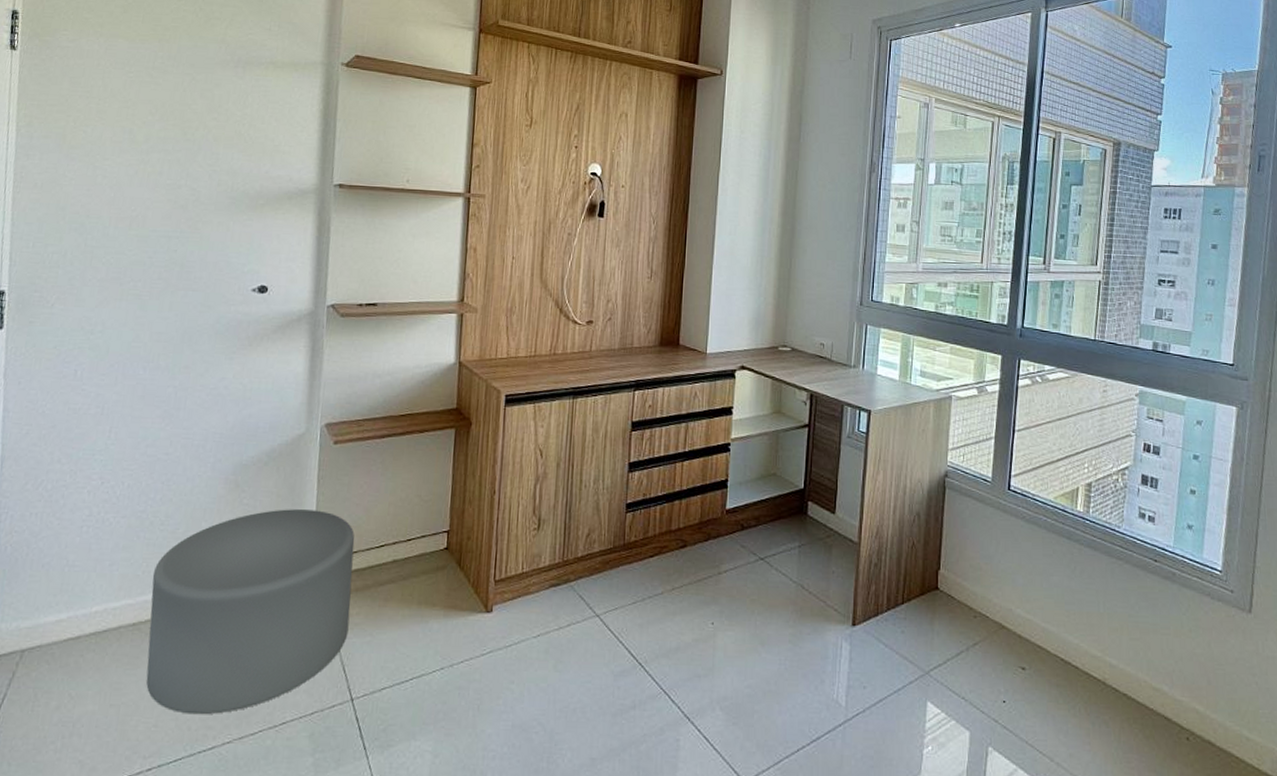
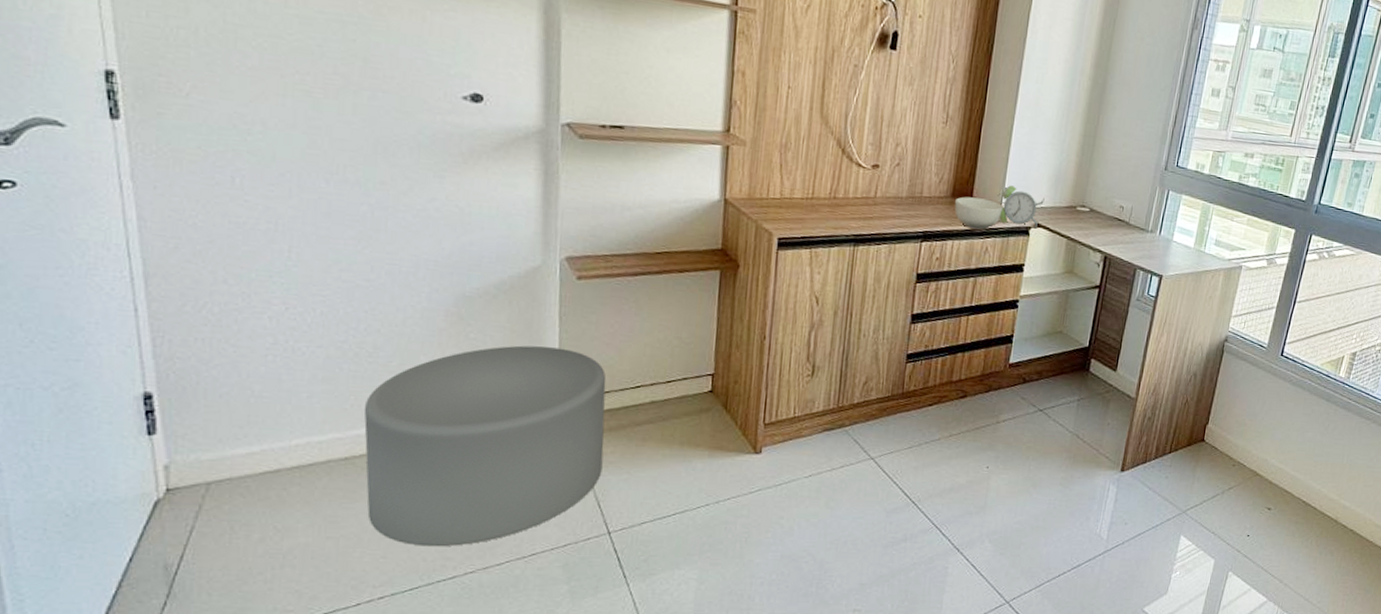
bowl: none [663,344,708,377] -> present [954,196,1003,231]
alarm clock: none [700,331,747,371] -> present [994,185,1045,229]

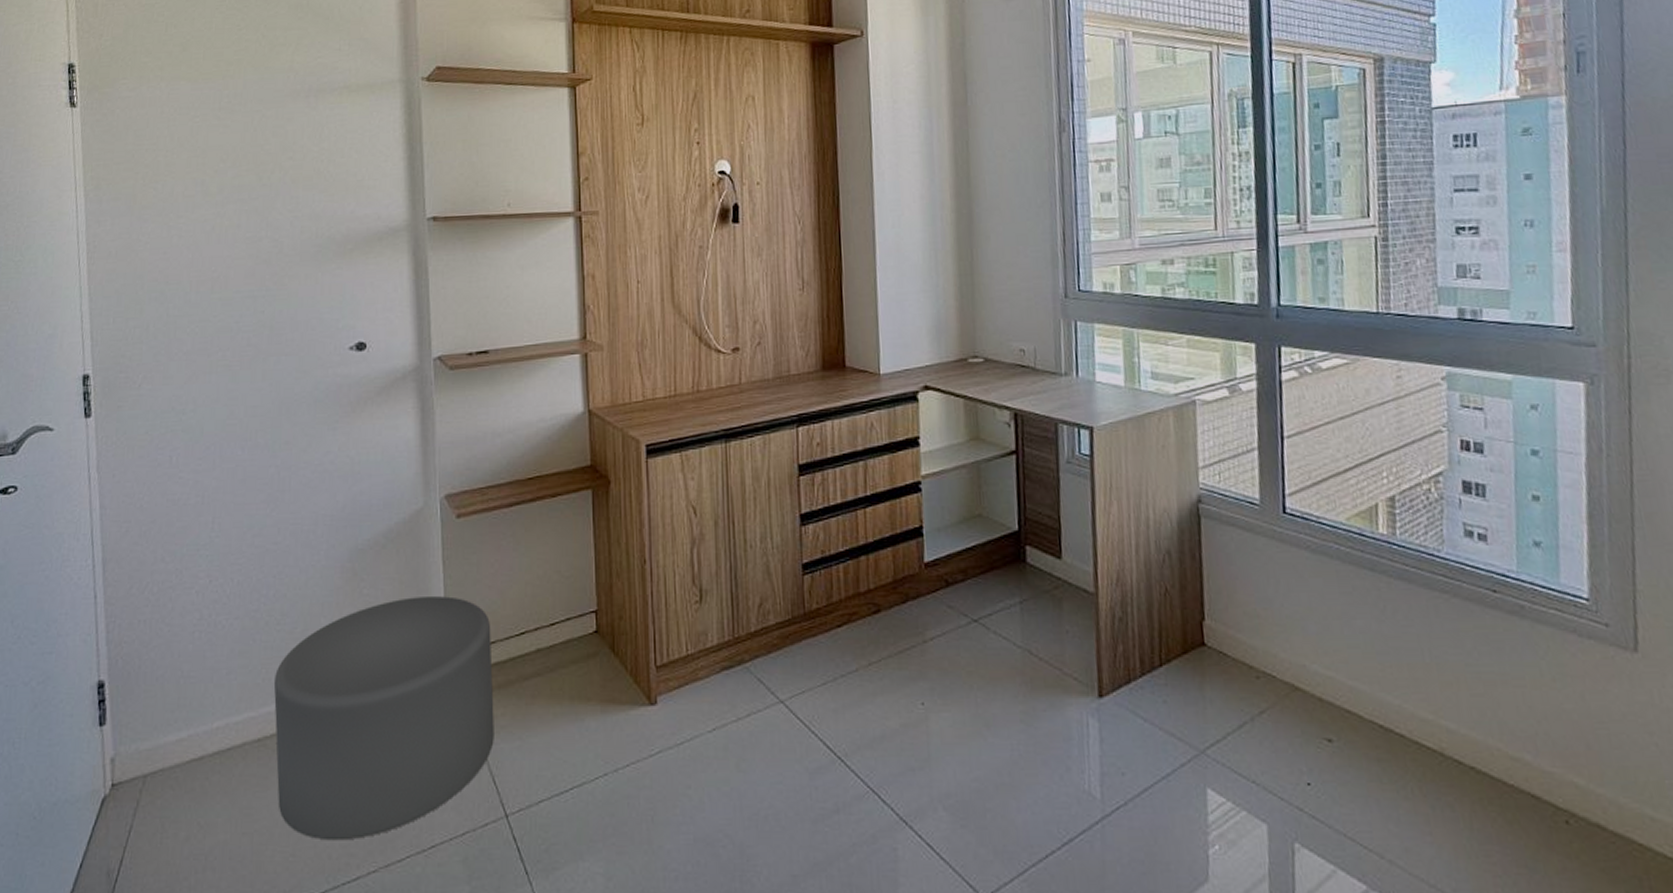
bowl: present [954,196,1003,231] -> none [827,366,882,405]
alarm clock: present [994,185,1045,229] -> none [870,346,928,392]

